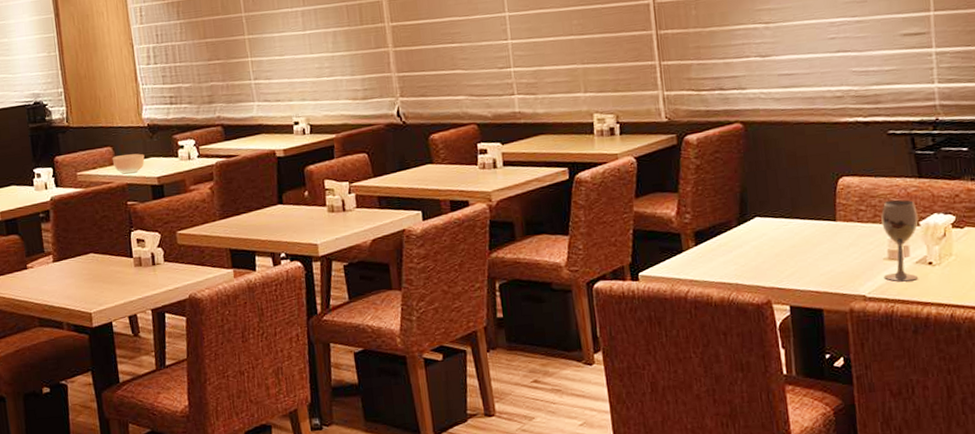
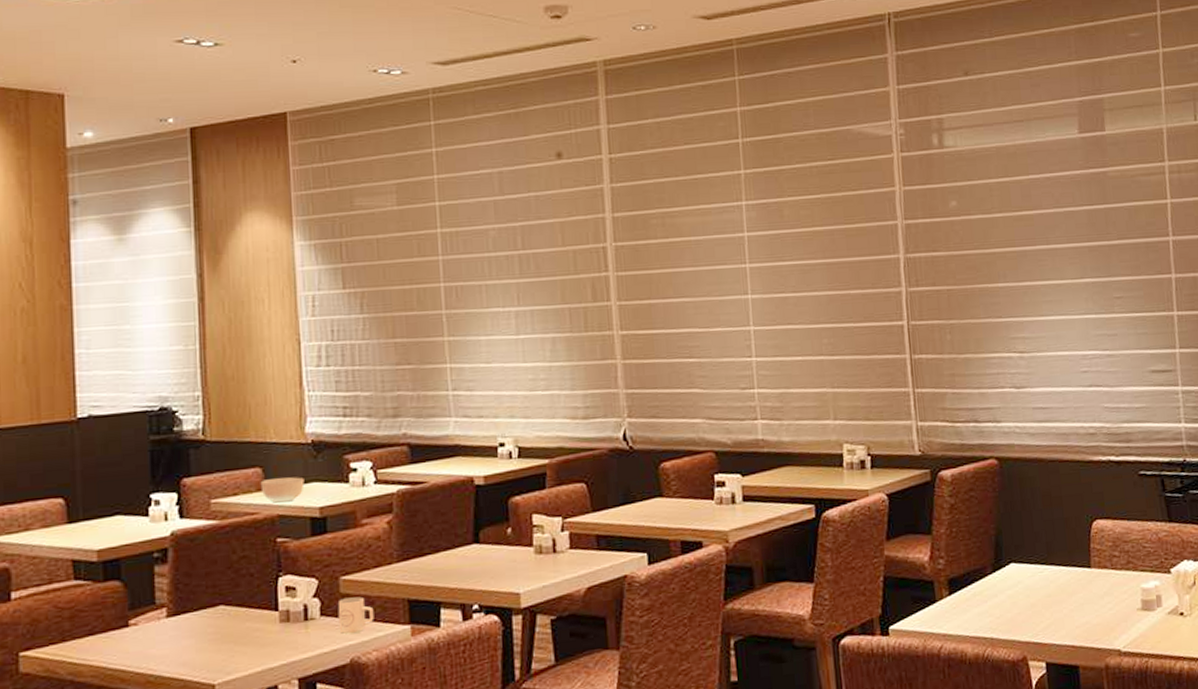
mug: none [176,247,205,276] -> present [337,596,374,634]
wine glass: present [881,199,919,282] -> none [1134,545,1170,635]

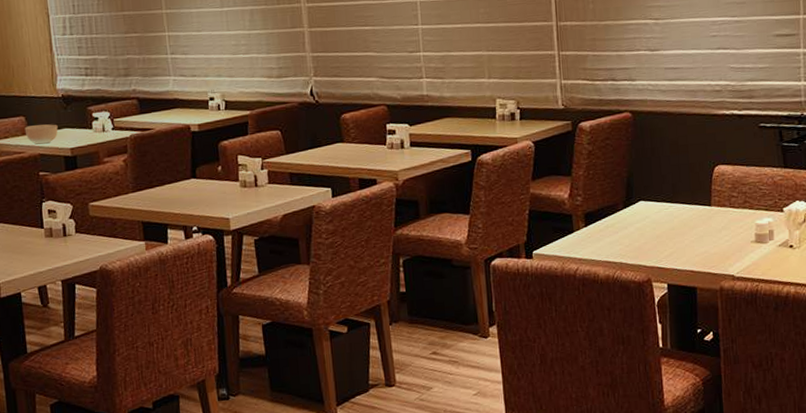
mug: present [337,596,374,634] -> none [88,219,117,248]

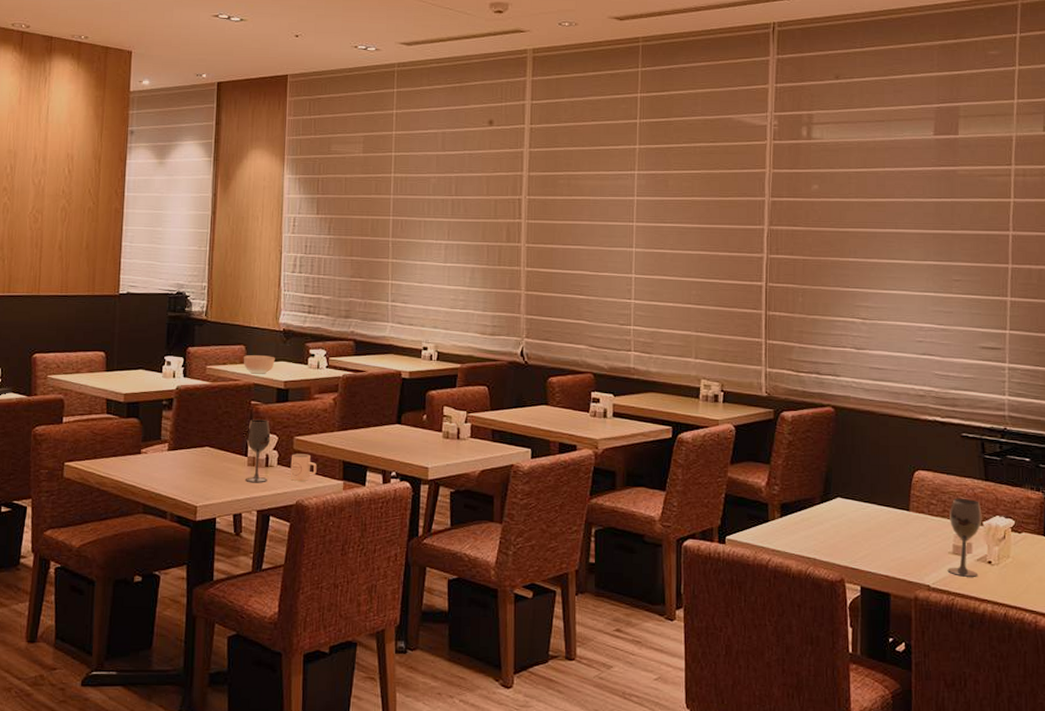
wine glass: none [39,189,68,254] -> present [246,419,271,483]
mug: none [88,219,117,248] -> present [290,453,317,482]
wine glass: none [750,187,783,263] -> present [947,498,982,577]

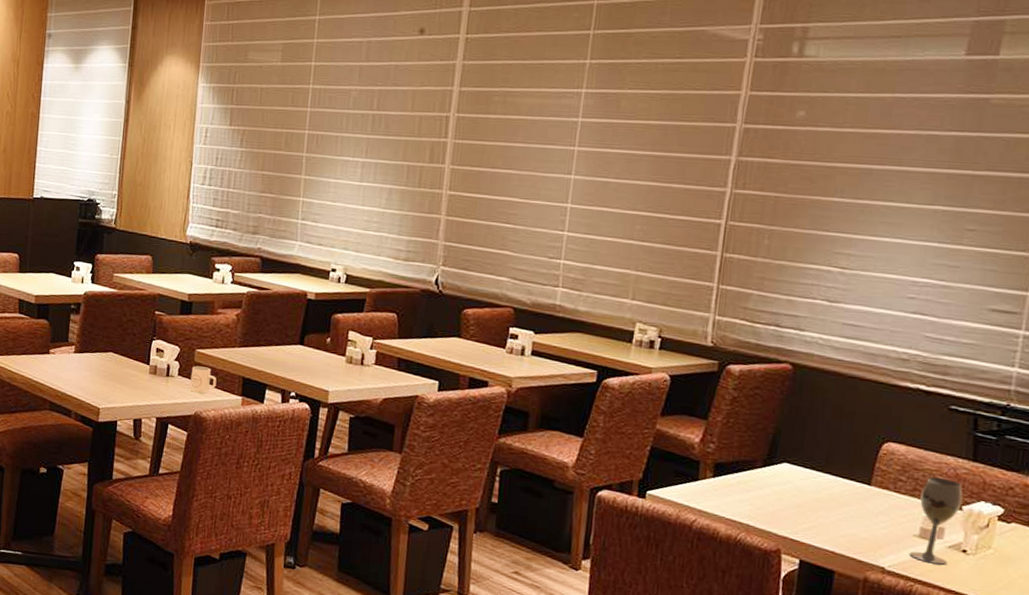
bowl: present [243,355,275,375] -> none [149,265,181,286]
wine glass: present [246,419,271,483] -> none [147,329,173,392]

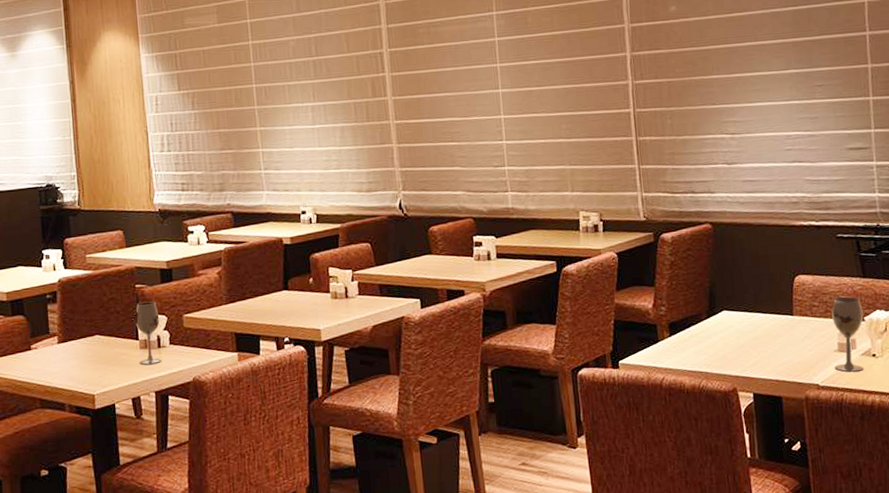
wine glass: none [147,329,173,392] -> present [135,301,162,366]
mug: present [190,366,217,394] -> none [182,330,210,359]

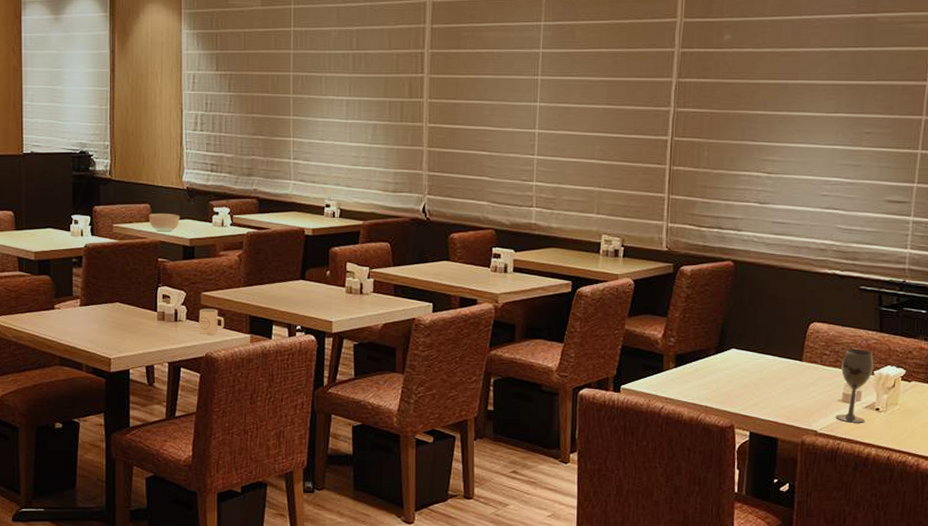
bowl: none [122,237,155,258] -> present [148,213,180,233]
wine glass: present [135,301,162,366] -> none [155,276,179,337]
mug: none [182,330,210,359] -> present [199,308,224,336]

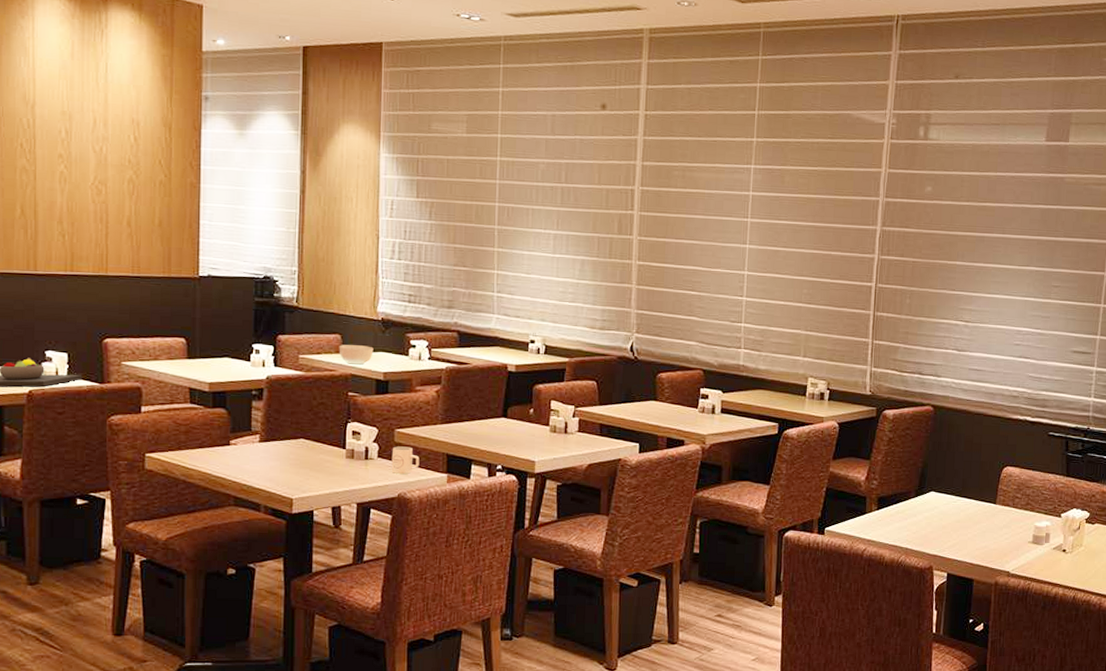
wine glass: present [835,348,874,423] -> none [1026,492,1061,564]

